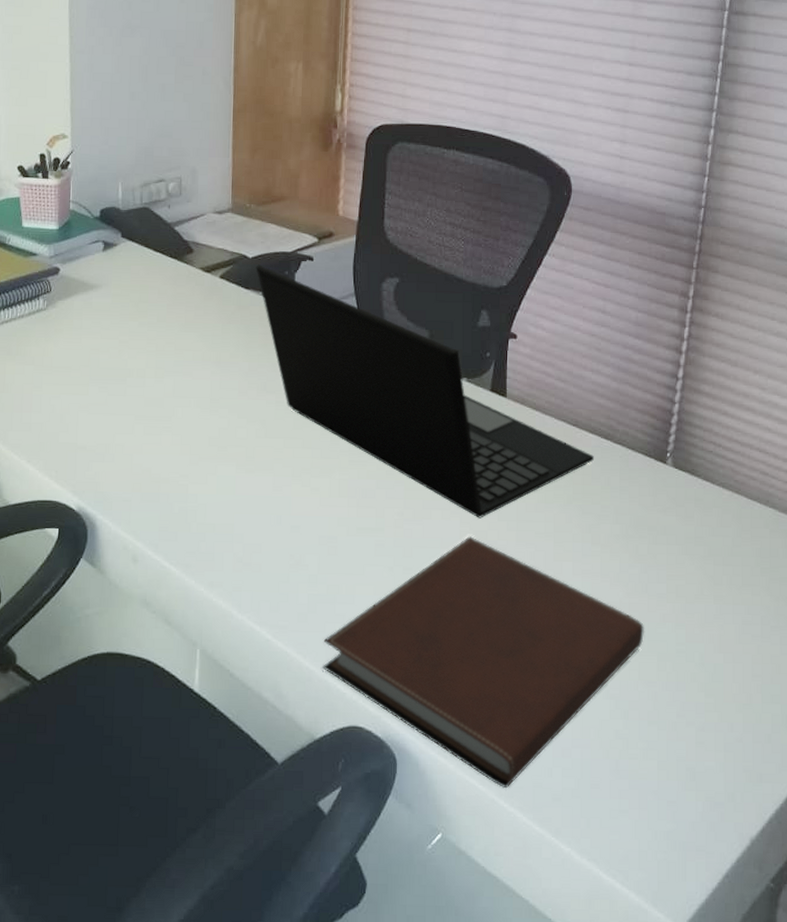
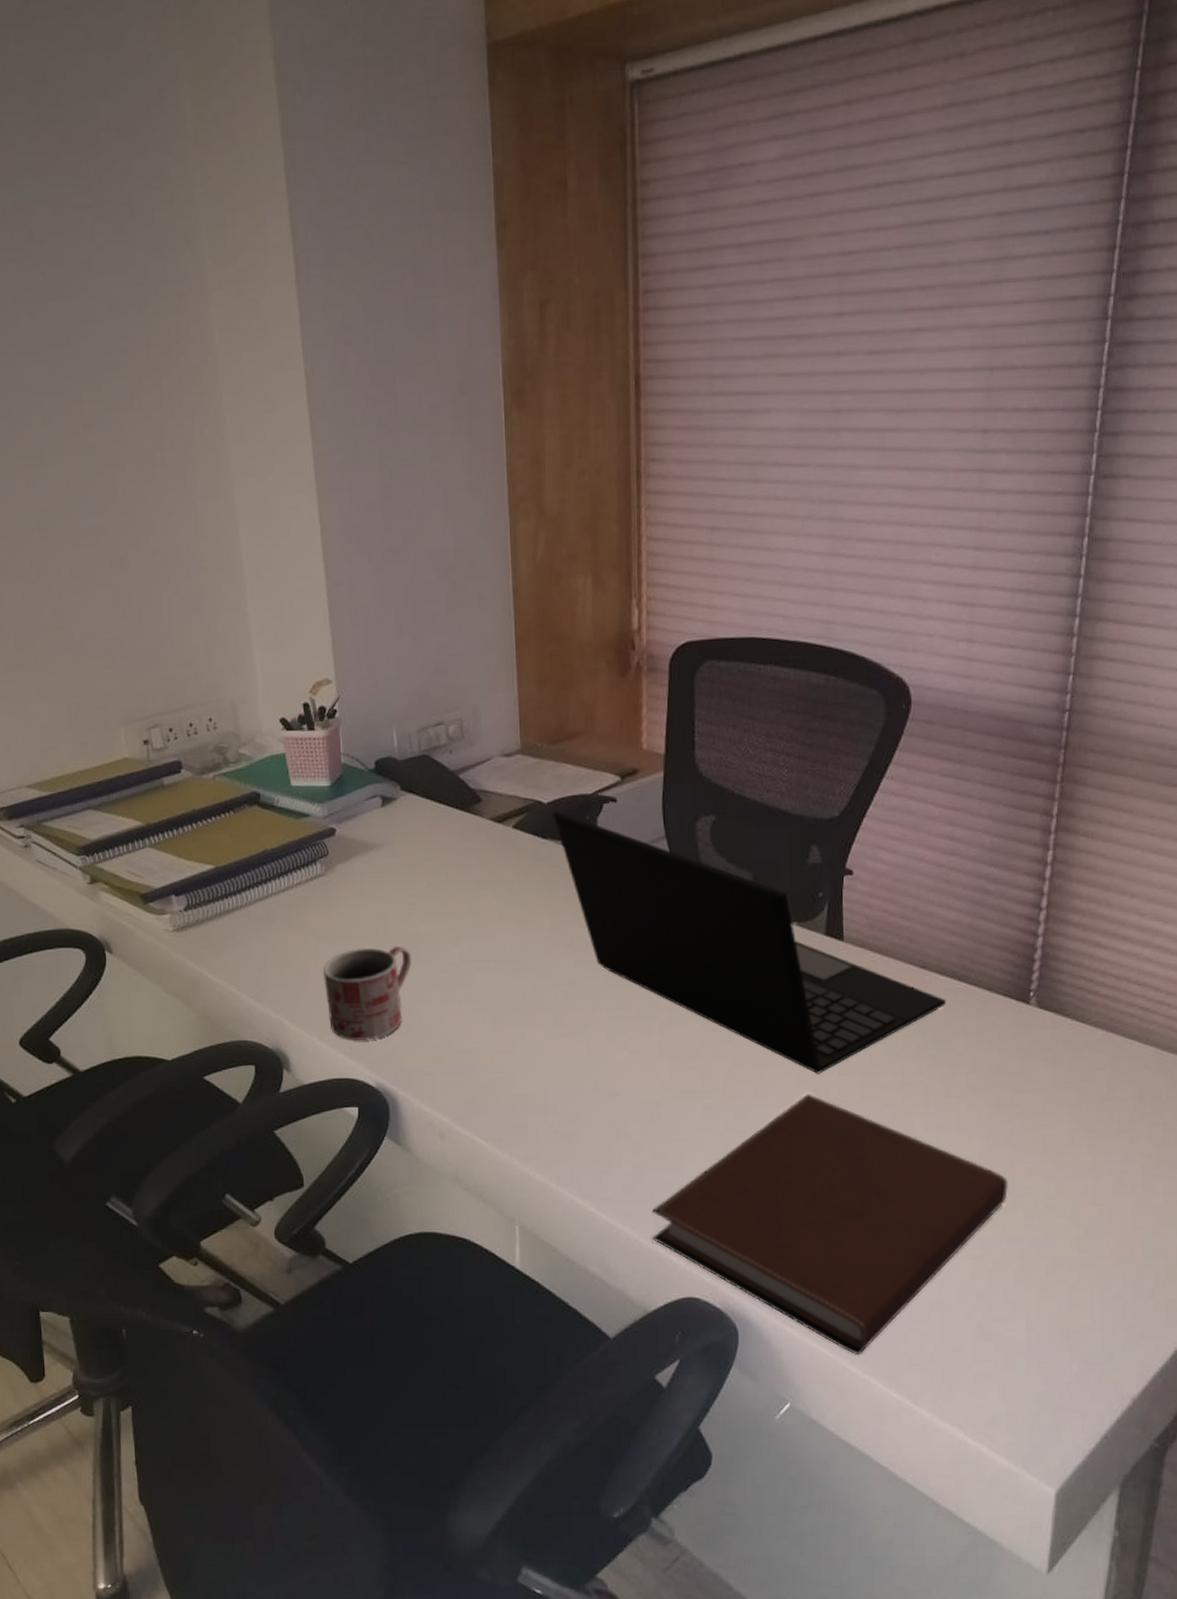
mug: none [36,378,119,466] -> present [322,945,412,1042]

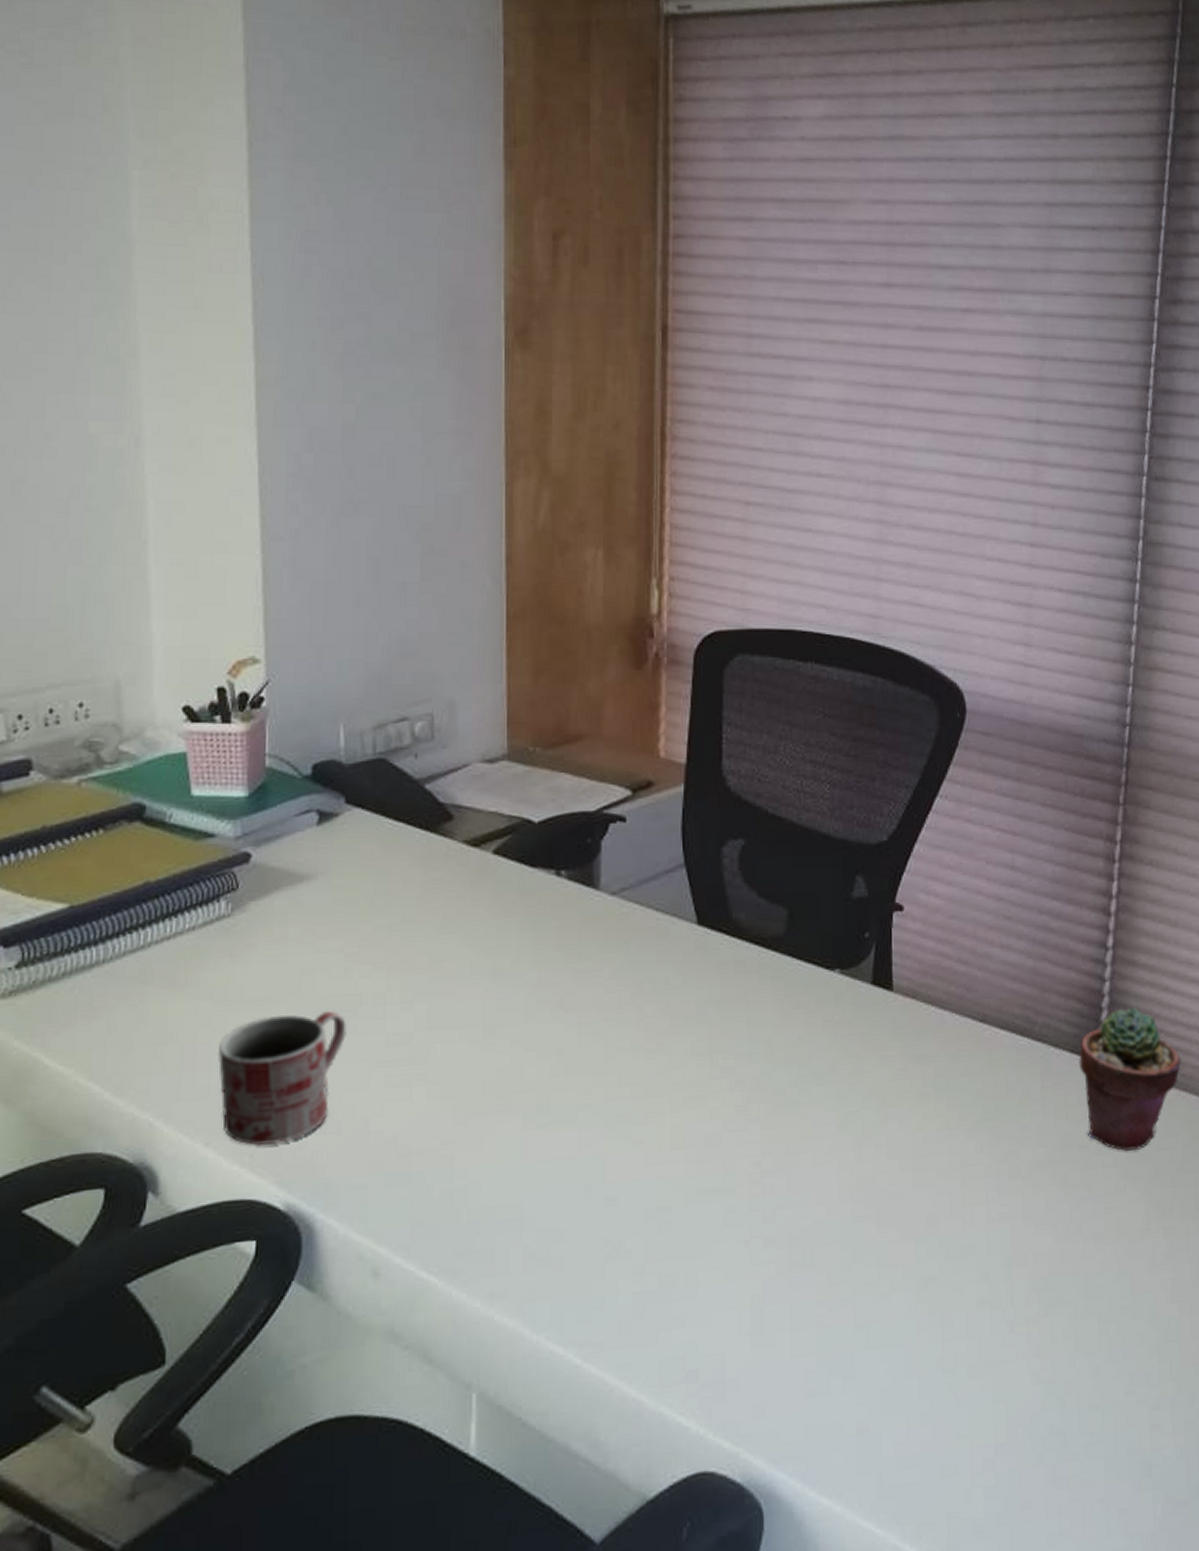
laptop: present [552,810,947,1074] -> none [545,831,1009,1159]
notebook: present [651,1094,1009,1356] -> none [655,1185,1081,1528]
potted succulent: none [1012,960,1109,1081] -> present [1079,1007,1181,1152]

